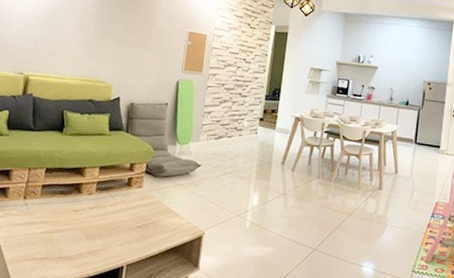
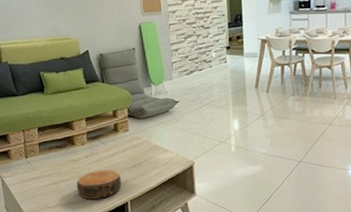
bowl: none [71,225,123,258] -> present [76,169,122,200]

